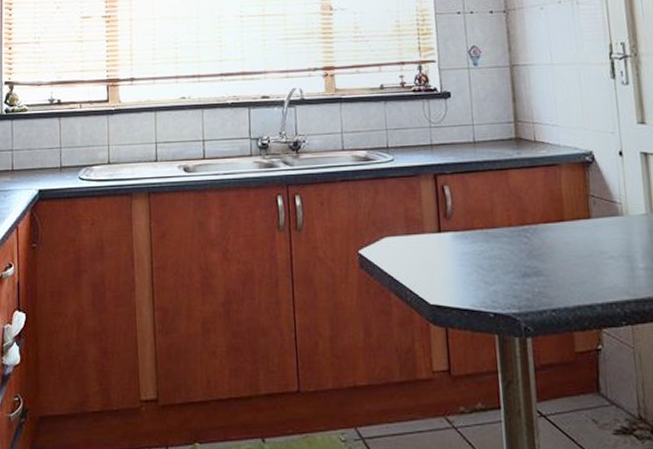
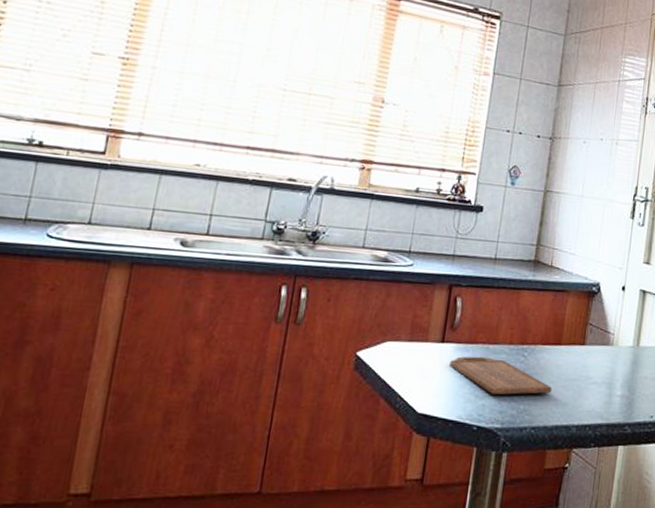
cutting board: none [451,242,565,280] -> present [449,356,552,396]

